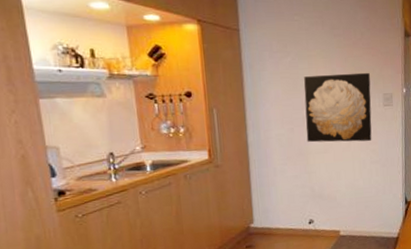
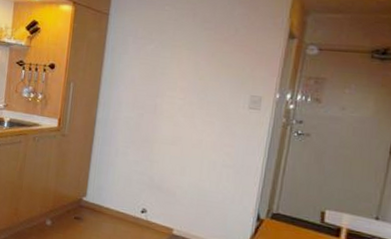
wall art: present [304,72,372,143] -> none [155,65,238,144]

